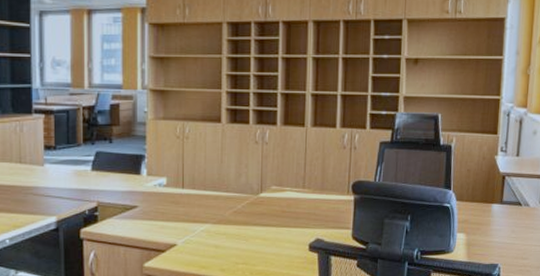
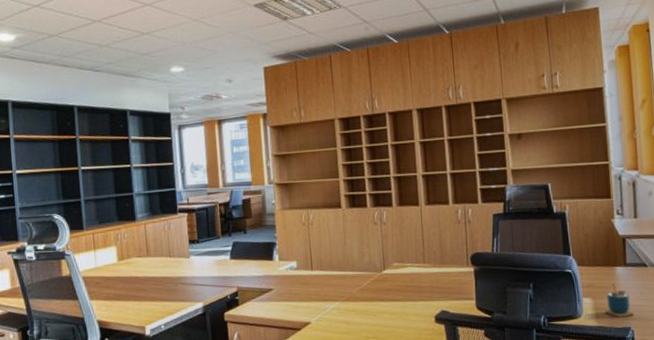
cup: none [476,220,503,255] -> present [604,283,634,318]

